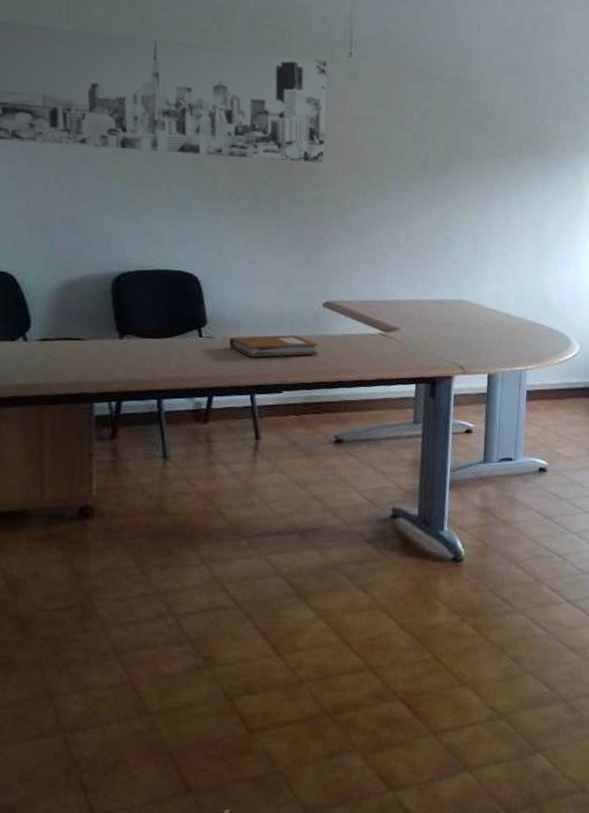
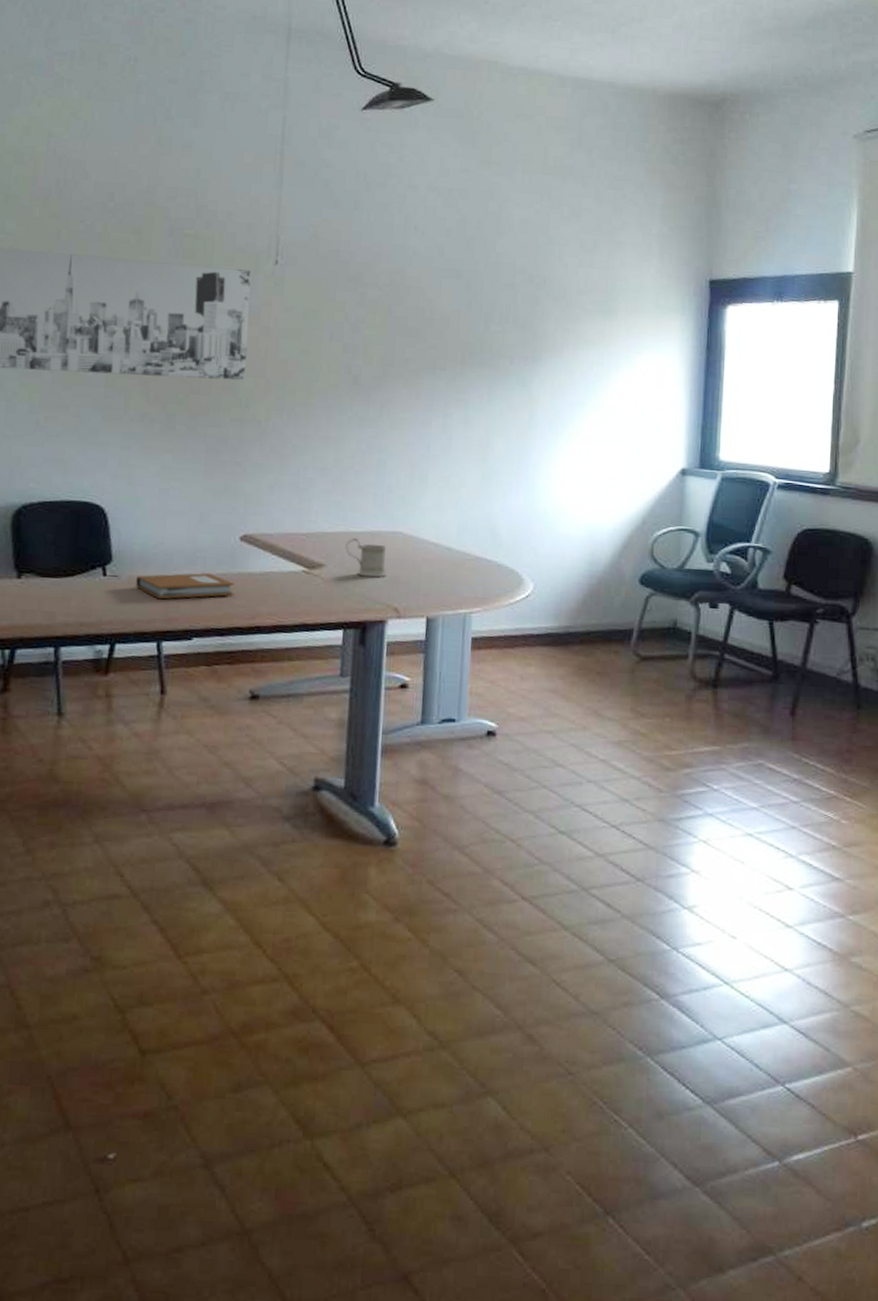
mug: none [417,305,454,340] -> present [345,538,387,578]

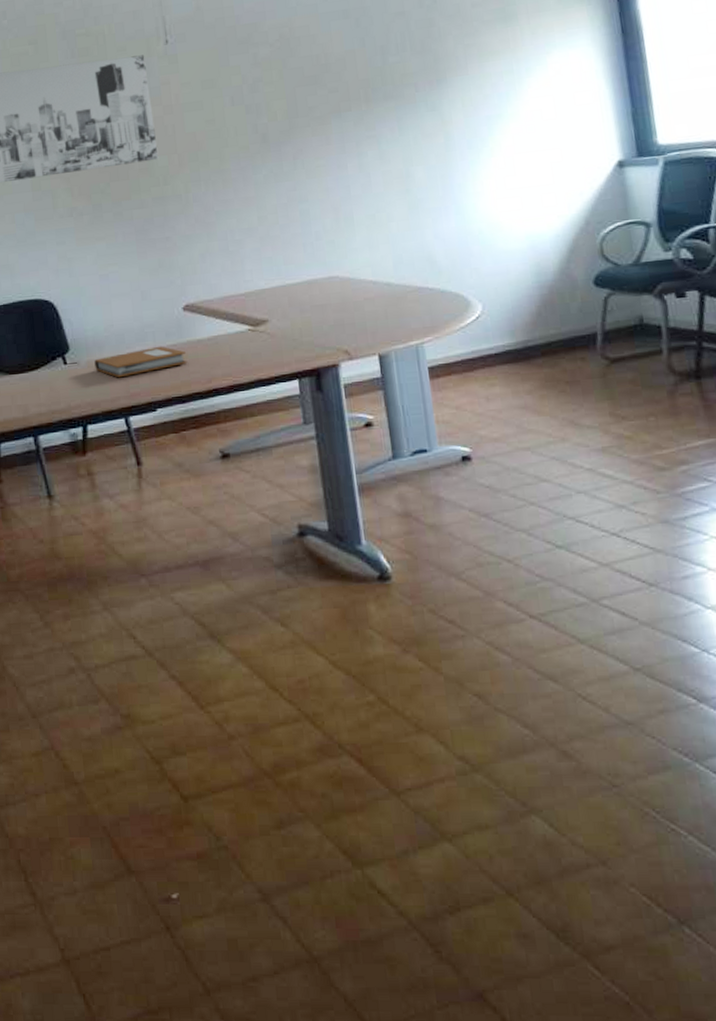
mug: present [345,538,387,578] -> none [285,290,331,326]

